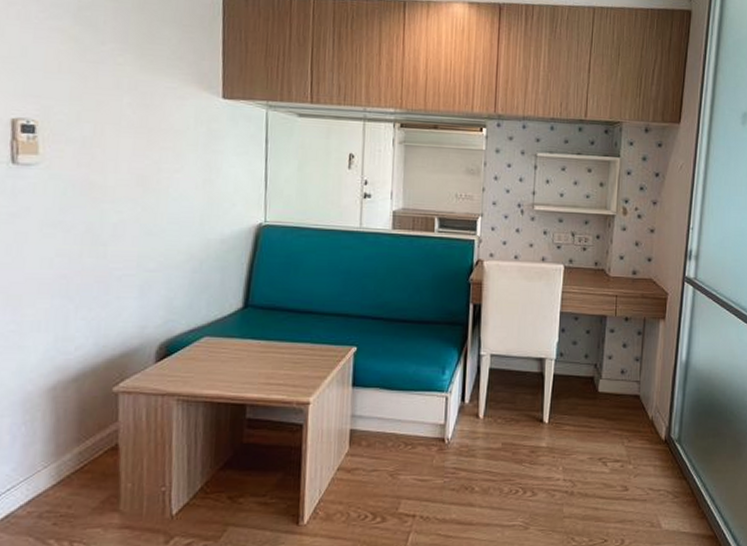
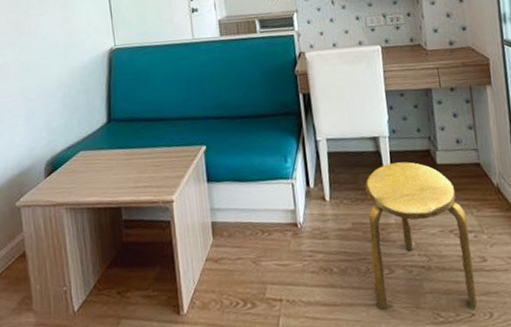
stool: none [512,387,617,536] -> present [365,161,477,310]

